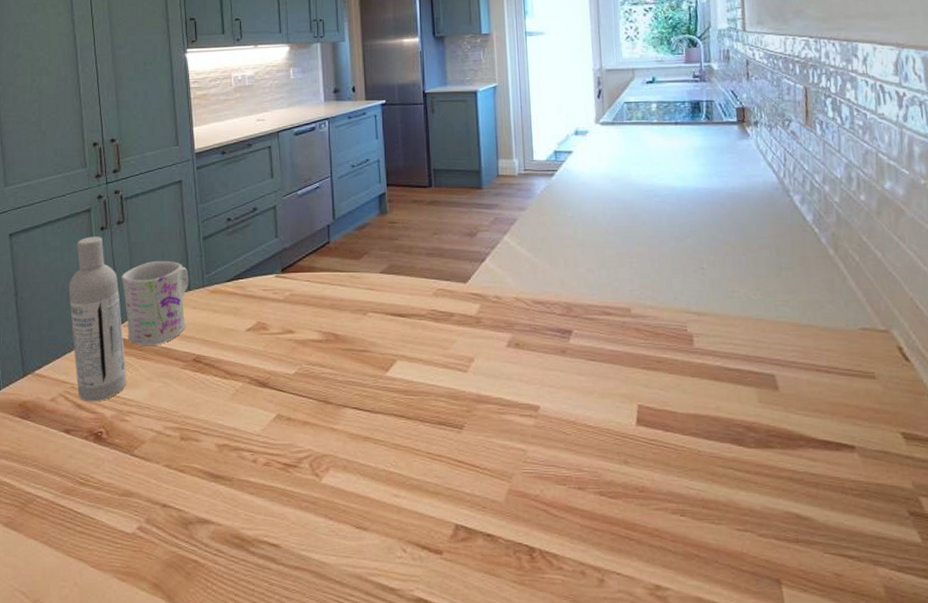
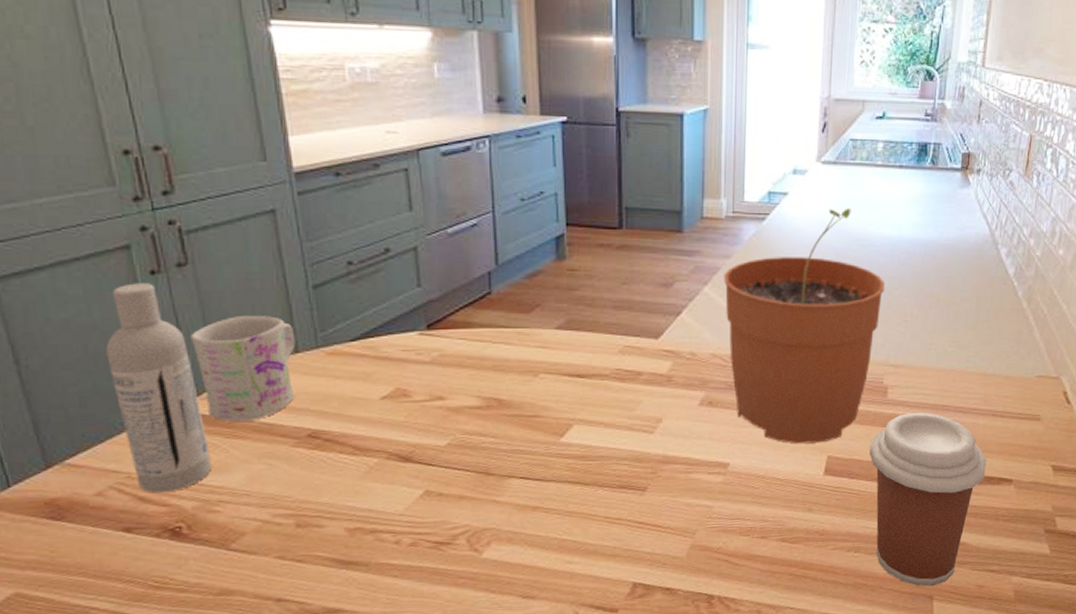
plant pot: none [521,162,676,391] -> present [724,207,885,444]
coffee cup: none [682,363,820,568] -> present [869,412,987,587]

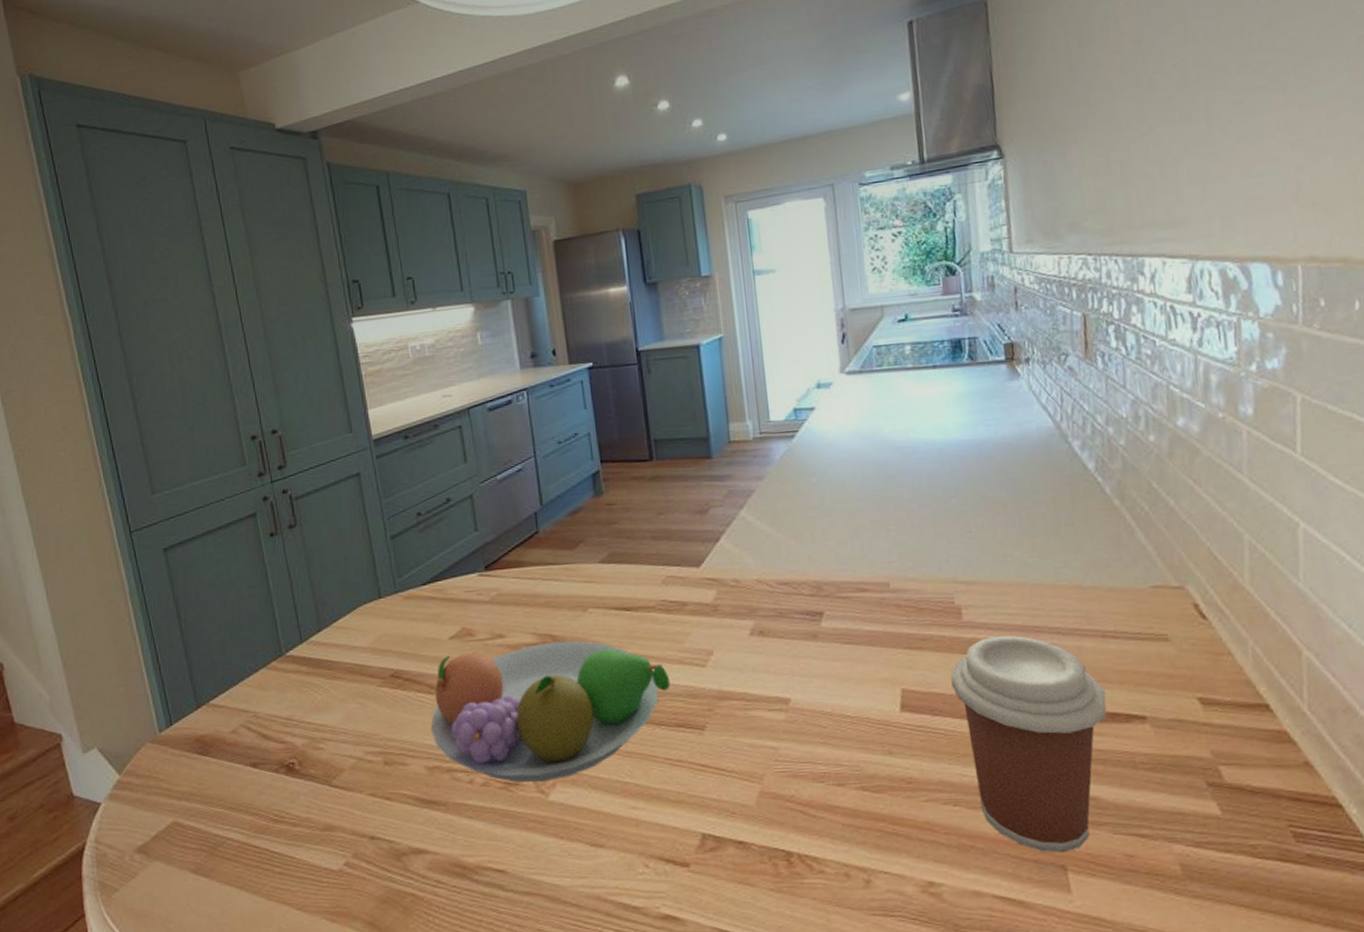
bottle: present [105,283,212,493] -> none [239,544,316,731]
mug: present [190,315,296,422] -> none [299,566,379,664]
fruit bowl: none [353,405,617,542] -> present [430,640,671,783]
plant pot: present [724,207,885,444] -> none [759,415,938,676]

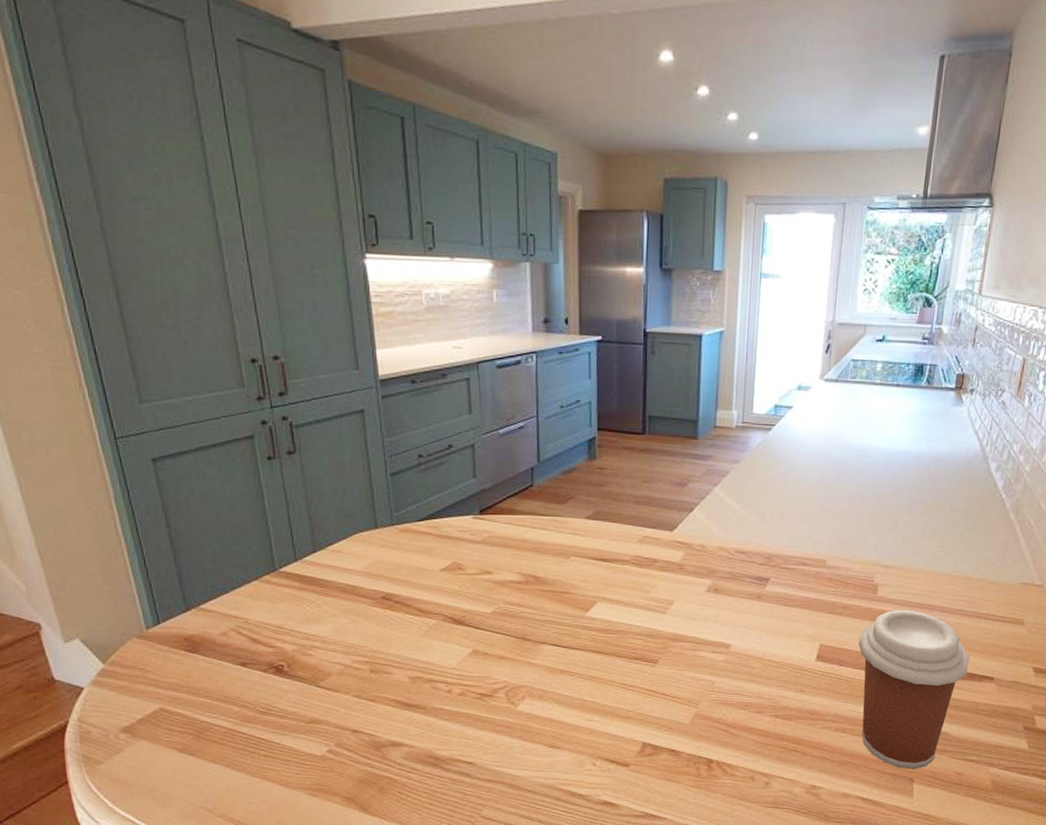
fruit bowl: present [430,640,671,783] -> none [416,581,634,696]

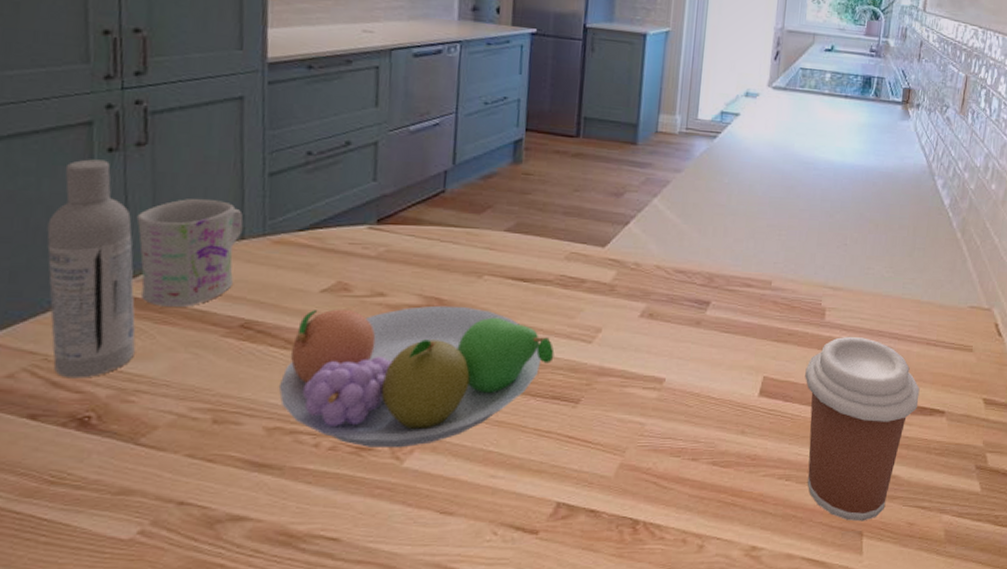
bottle: none [232,466,307,637] -> present [47,159,136,379]
mug: none [295,495,376,583] -> present [136,198,244,307]
fruit bowl: none [416,581,634,696] -> present [278,305,555,448]

